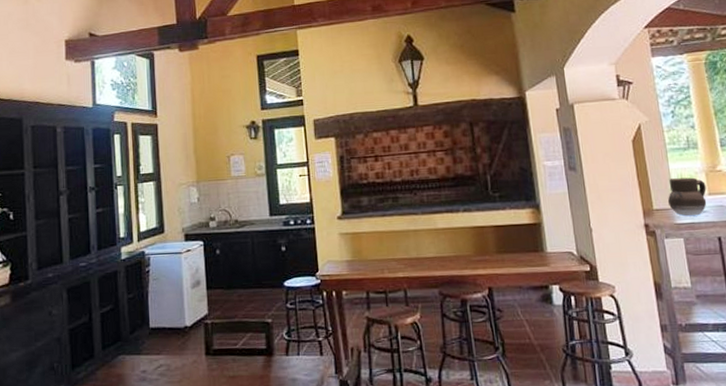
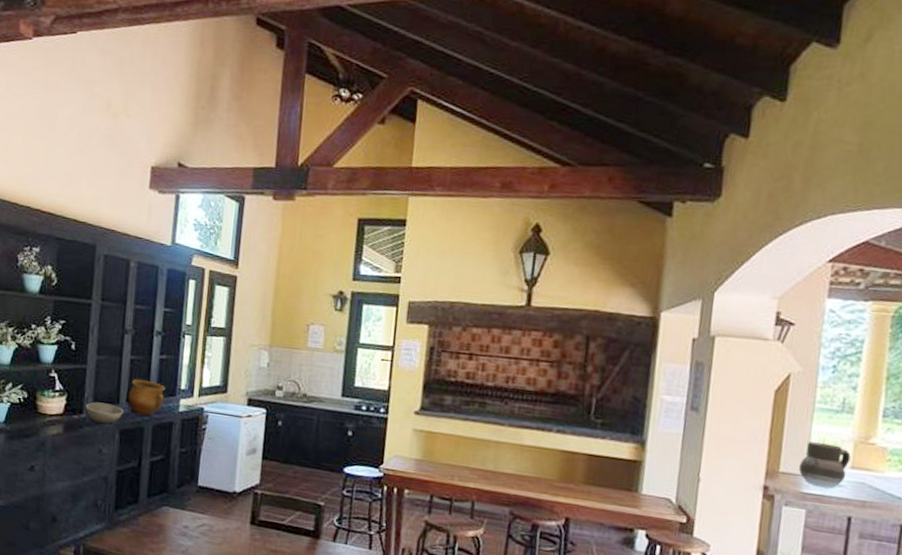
bowl: none [30,265,68,286] -> present [85,402,124,425]
ceramic pot: none [70,235,106,271] -> present [127,378,166,416]

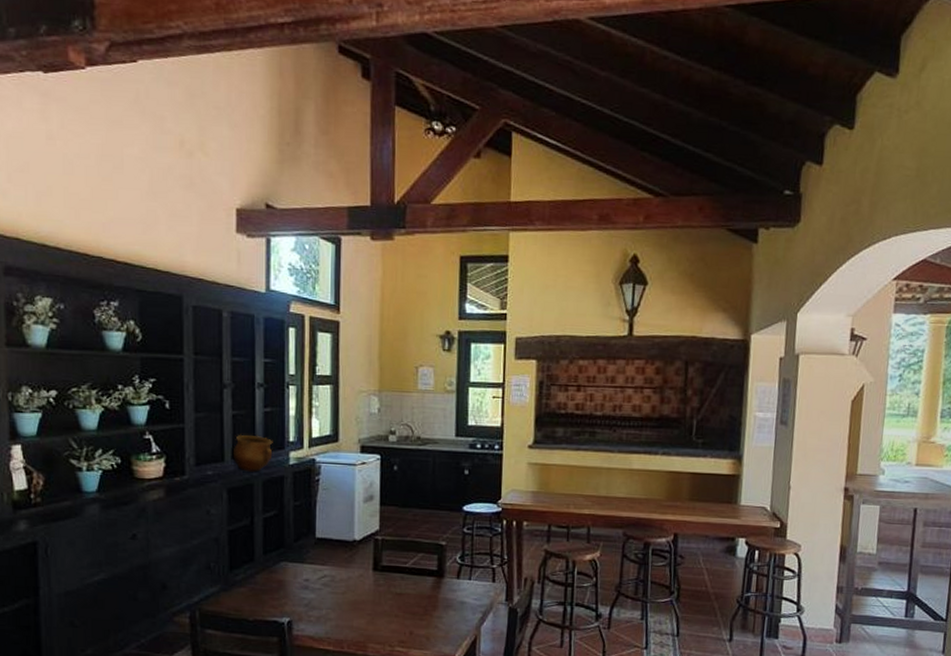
bowl: present [85,402,124,425] -> none [187,462,229,484]
ceramic jug: present [798,442,851,489] -> none [873,445,916,485]

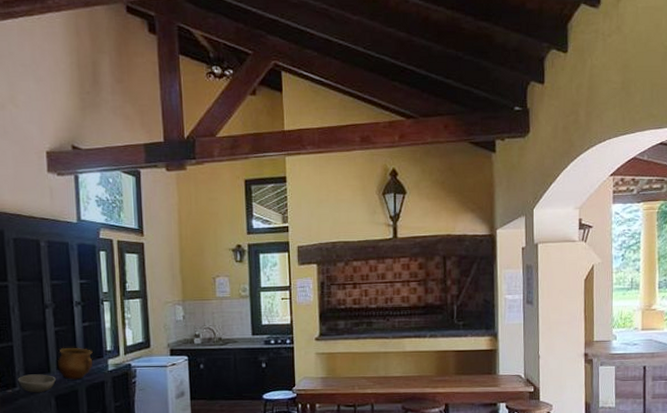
bowl: none [187,462,229,484] -> present [18,374,56,393]

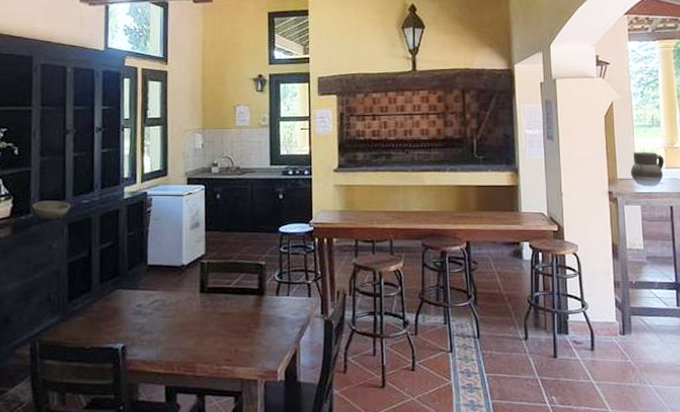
ceramic pot: present [57,347,93,380] -> none [73,173,110,207]
ceramic jug: none [606,314,641,348] -> present [630,152,664,187]

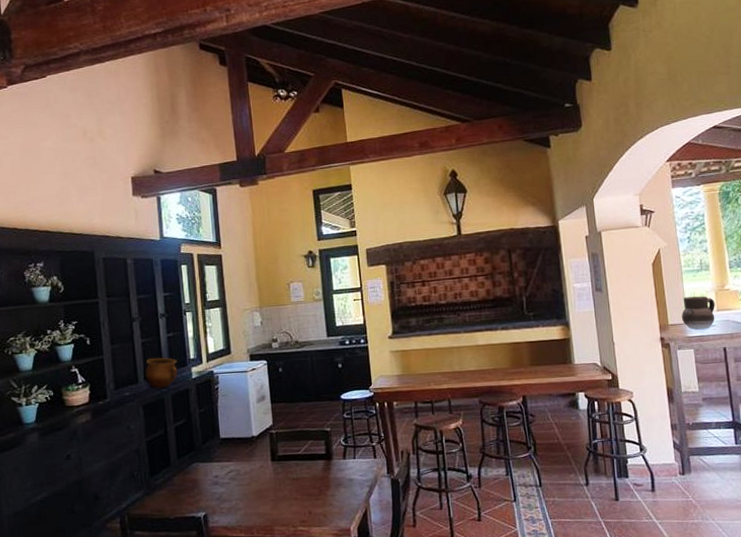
bowl: present [32,200,70,221] -> none [108,384,143,404]
ceramic pot: none [73,173,110,207] -> present [144,357,178,389]

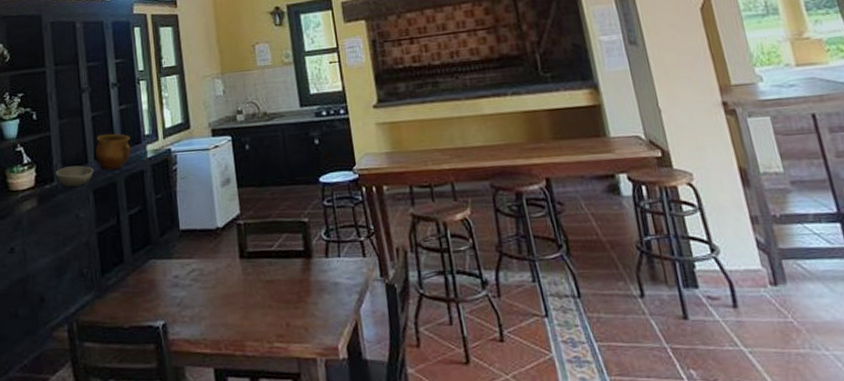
bowl: none [108,384,143,404] -> present [56,165,94,188]
ceramic jug: present [681,296,715,330] -> none [747,47,795,92]

